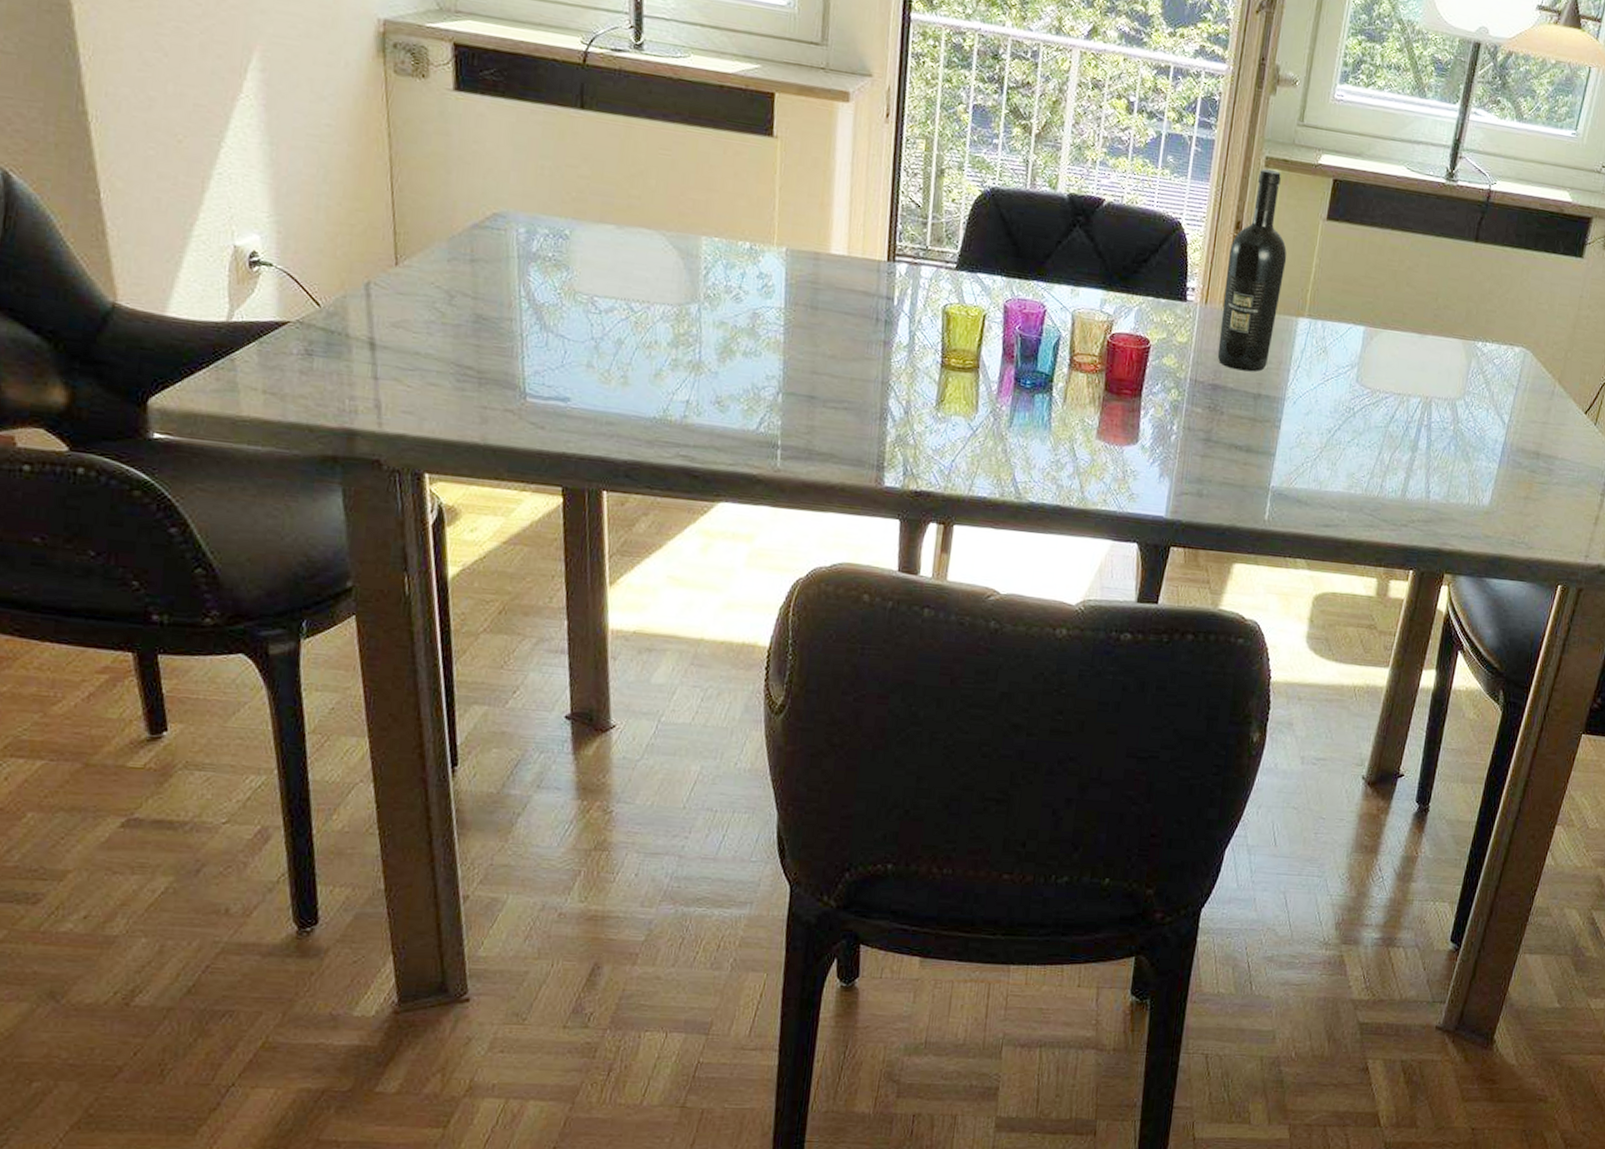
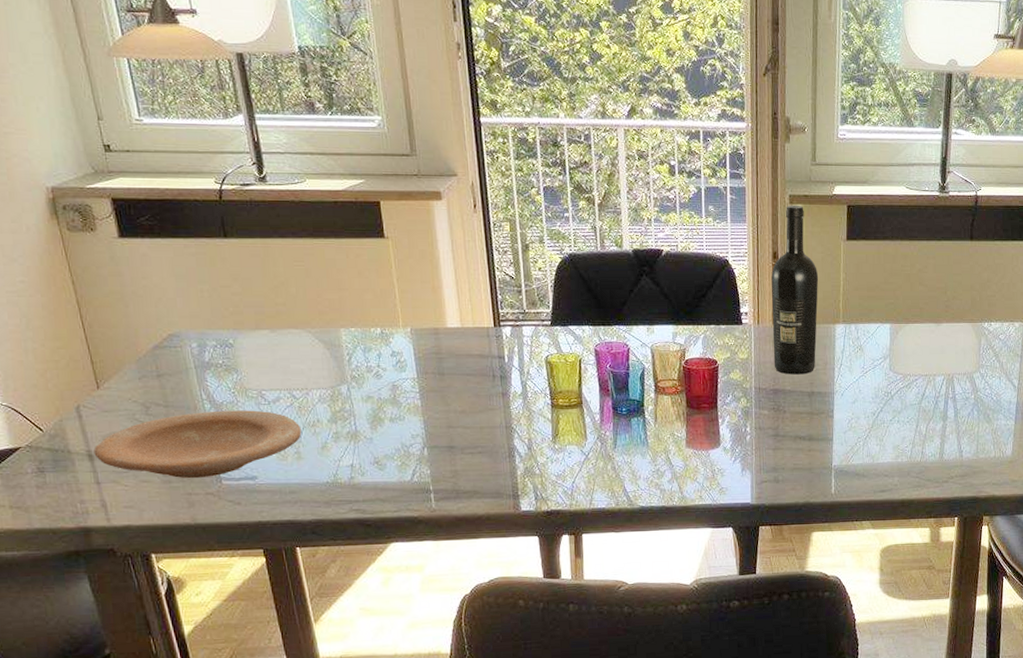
plate: none [377,310,634,391] -> present [94,410,302,478]

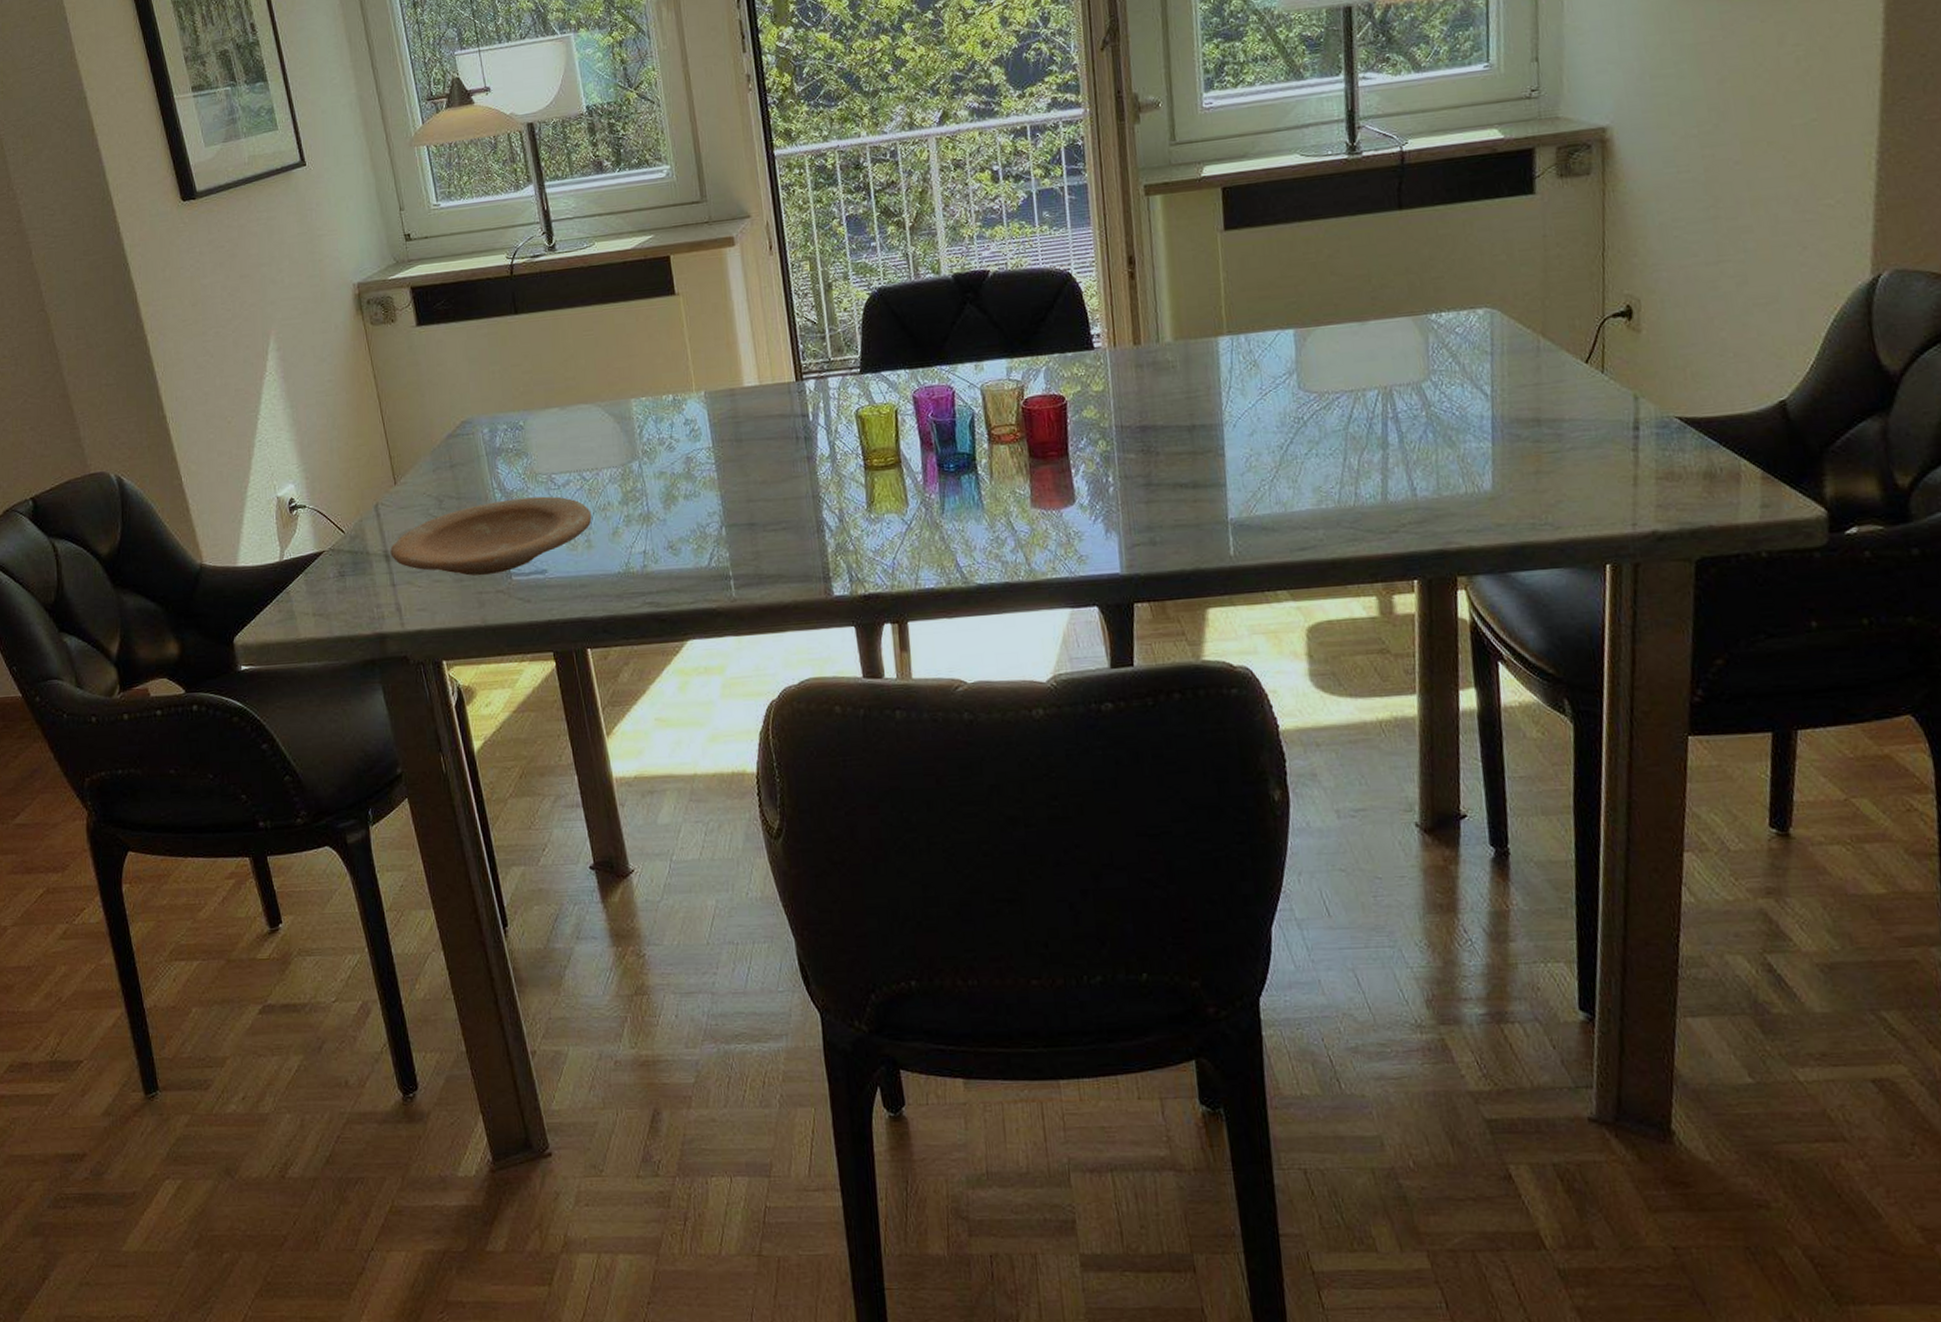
wine bottle: present [771,206,819,375] -> none [1127,196,1195,406]

